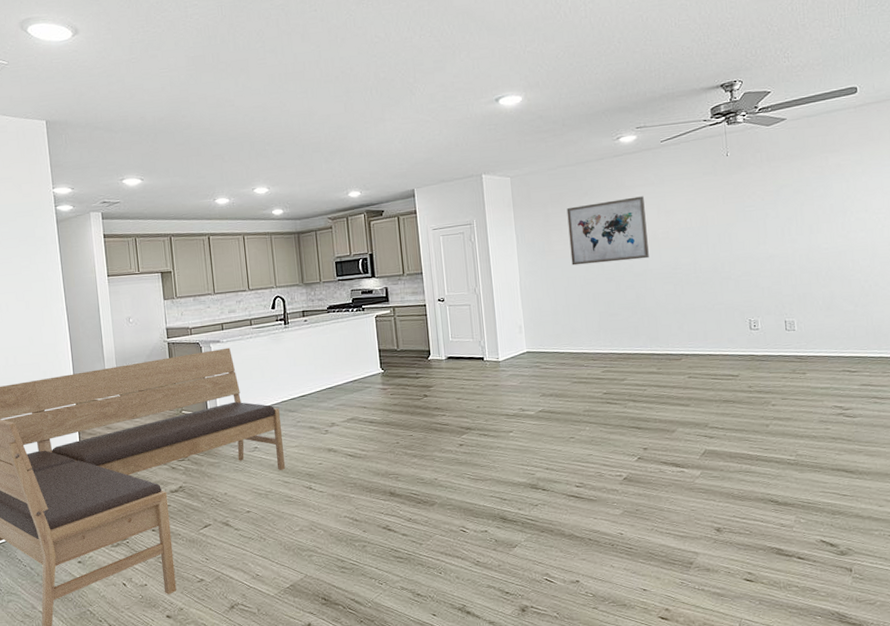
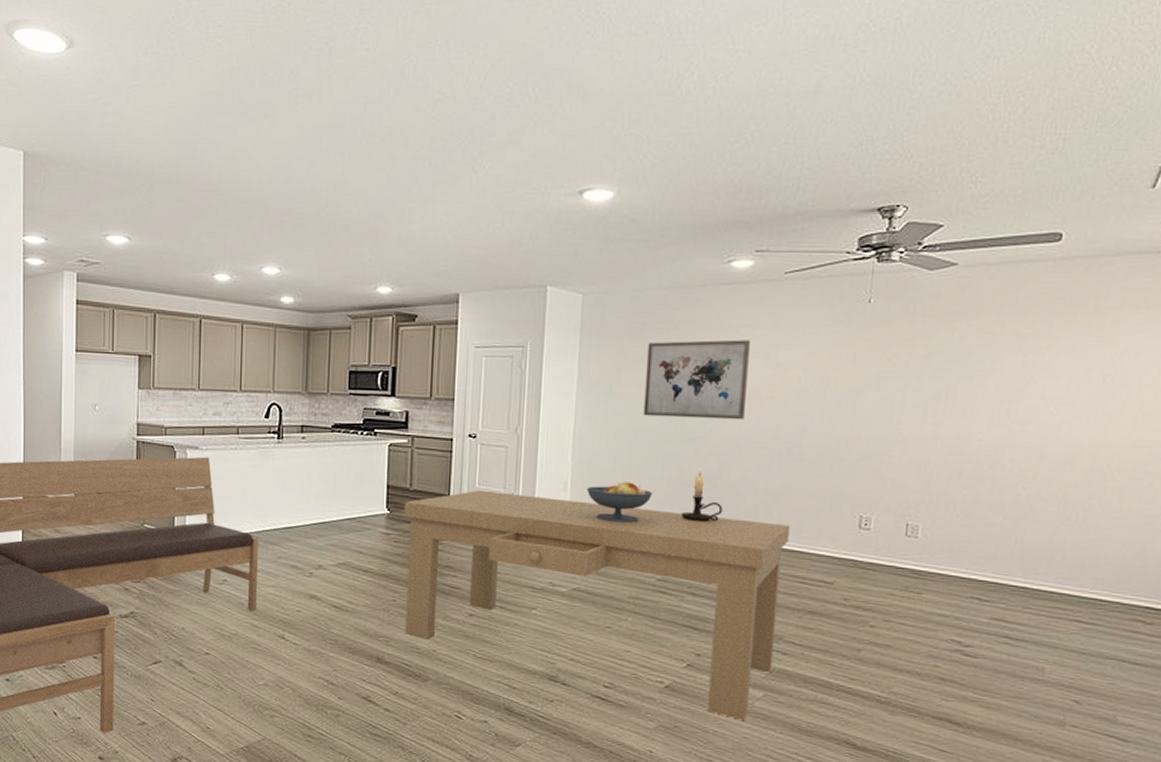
dining table: none [394,335,704,496] -> present [403,490,789,720]
fruit bowl: none [537,319,589,353] -> present [586,481,653,523]
candle holder: none [613,299,645,343] -> present [680,466,723,523]

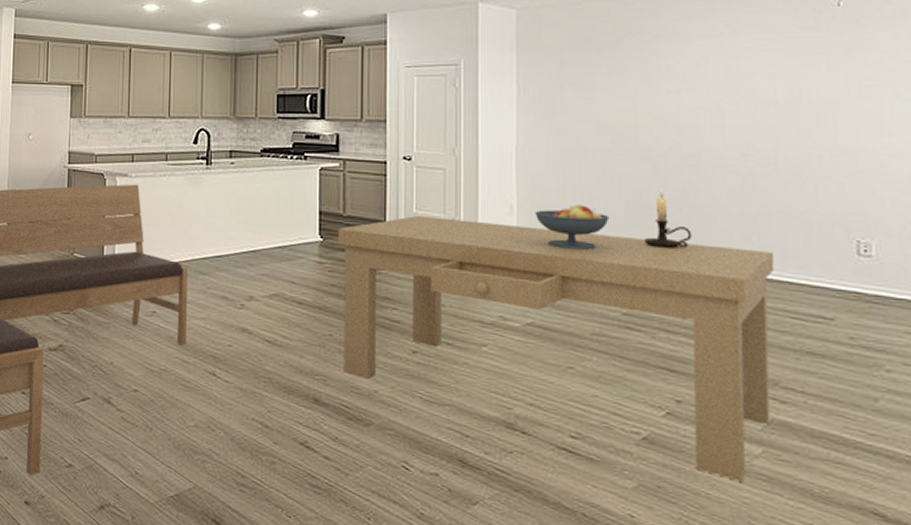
wall art: present [643,339,750,420] -> none [591,50,707,136]

